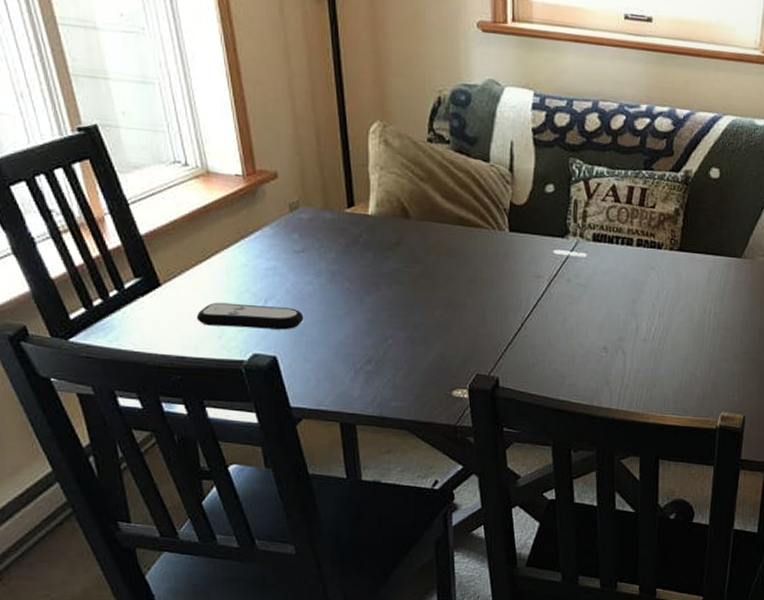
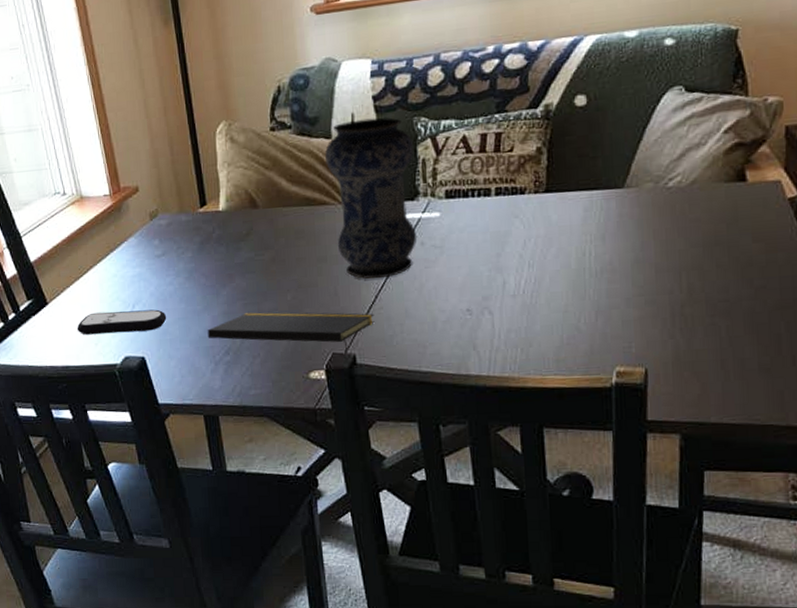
notepad: none [348,324,519,375] -> present [207,312,375,353]
vase: none [482,148,568,309] -> present [325,117,417,279]

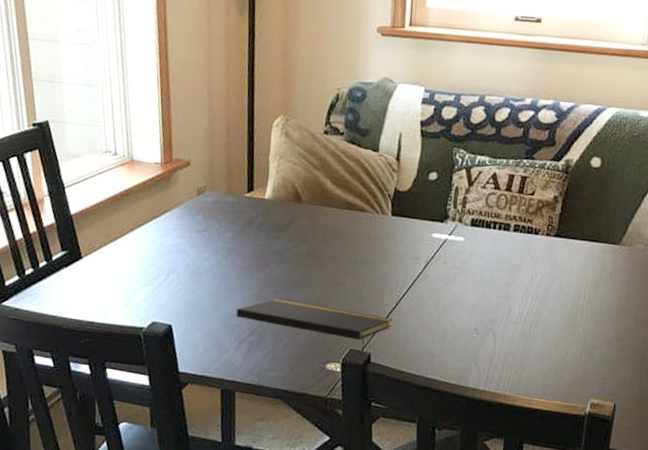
remote control: present [76,309,167,335] -> none [108,274,199,301]
vase: present [325,117,417,279] -> none [370,139,450,289]

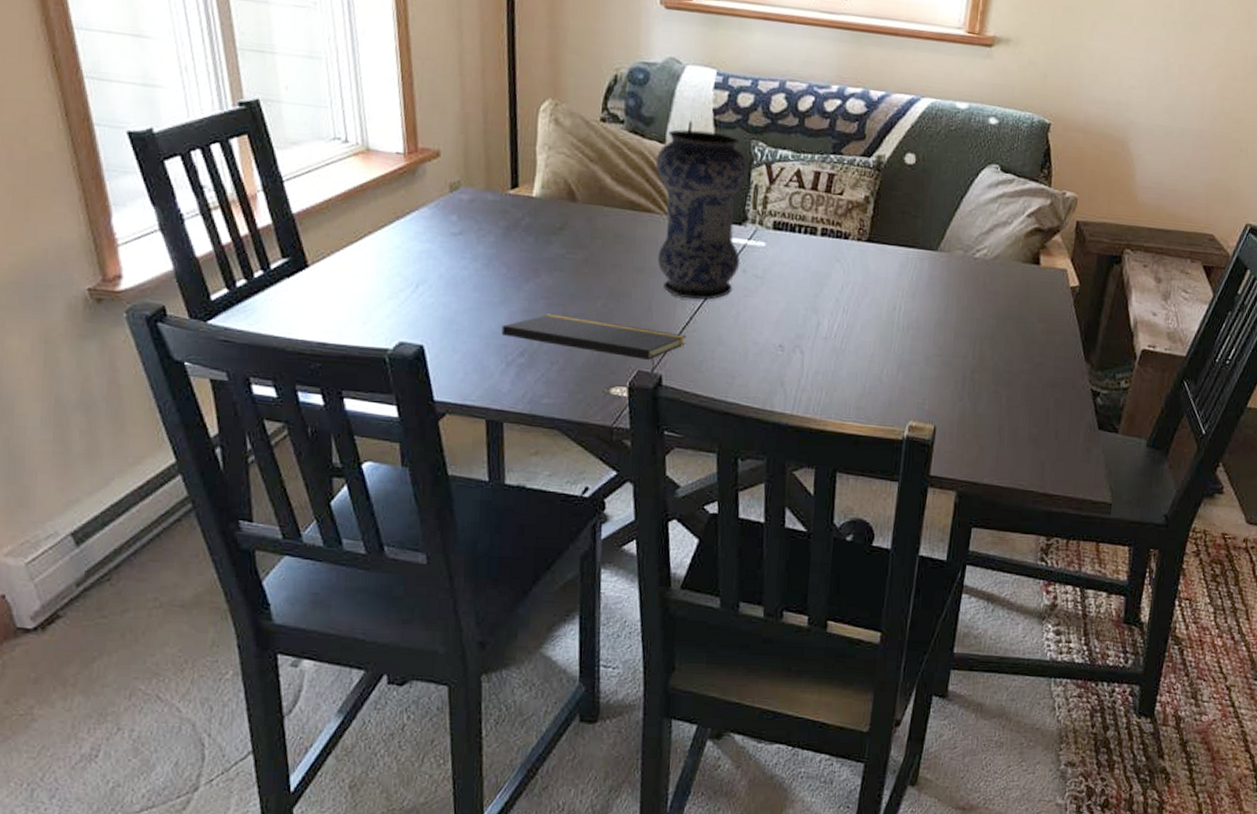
vase: none [370,139,450,289] -> present [656,129,749,301]

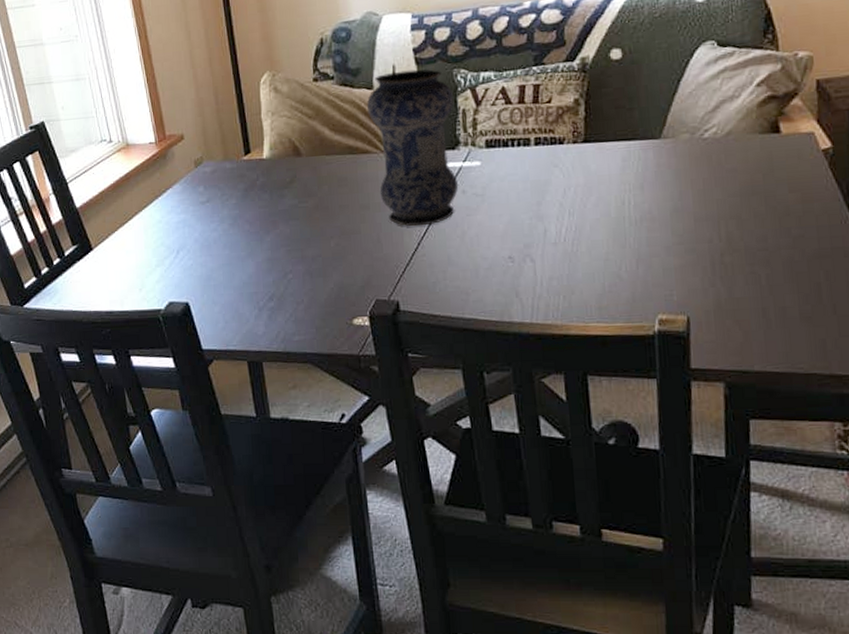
notepad: present [501,314,687,372] -> none [251,258,417,300]

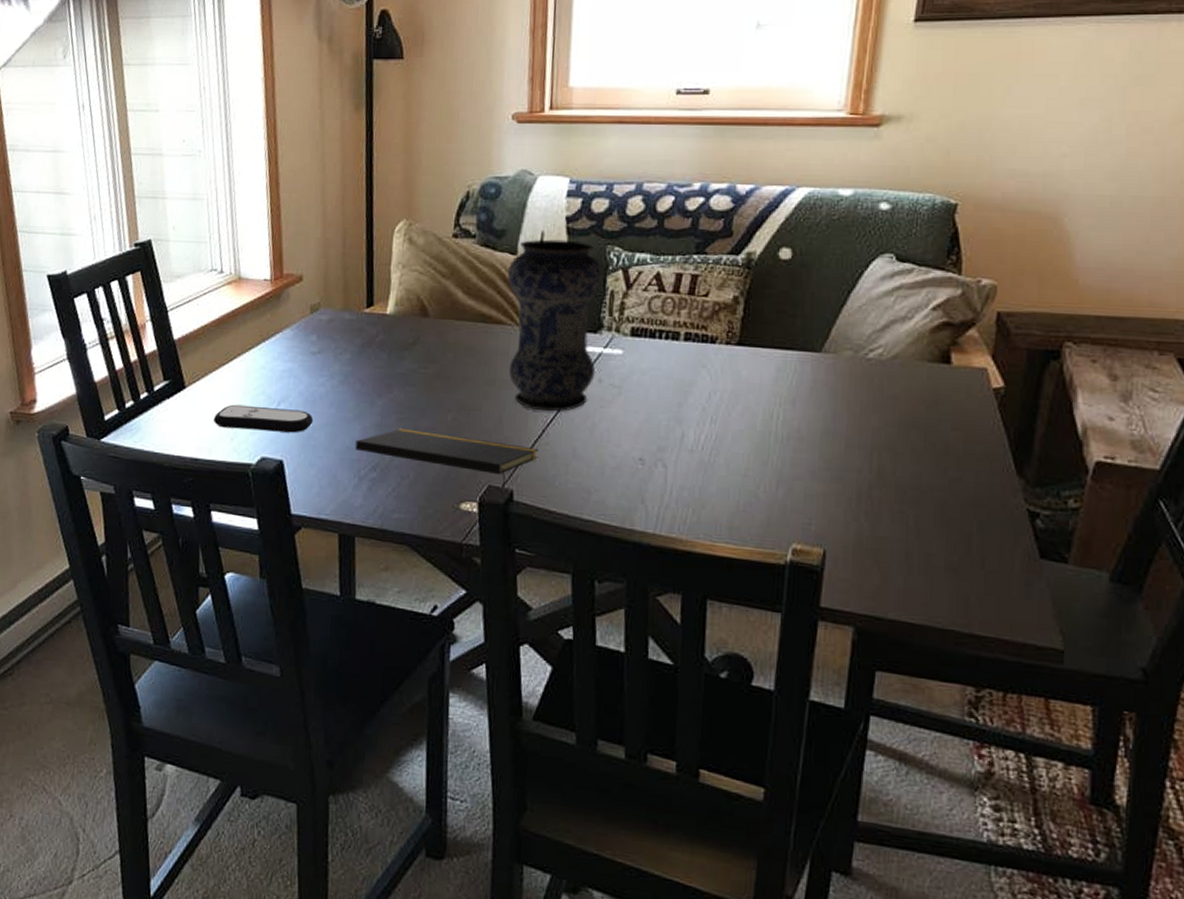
remote control: none [121,255,211,281] -> present [213,404,314,433]
notepad: none [251,258,417,300] -> present [355,428,539,487]

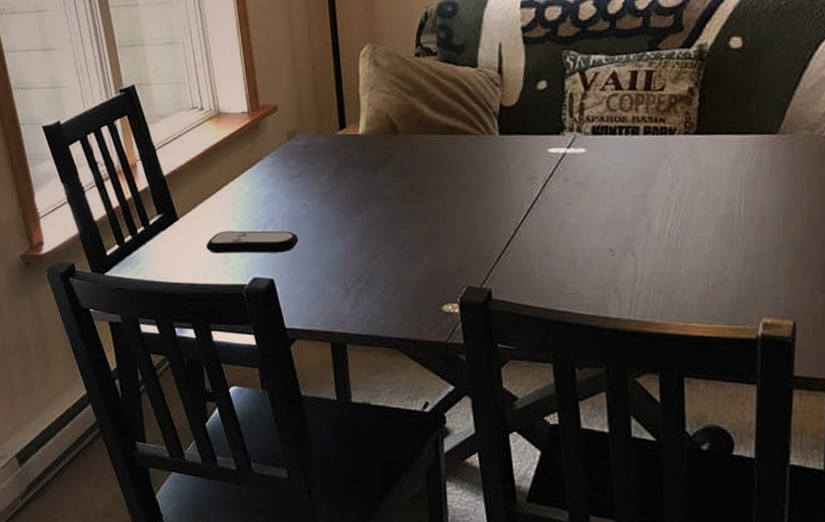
notepad: present [355,428,539,487] -> none [339,240,513,287]
vase: present [508,239,604,413] -> none [470,49,562,213]

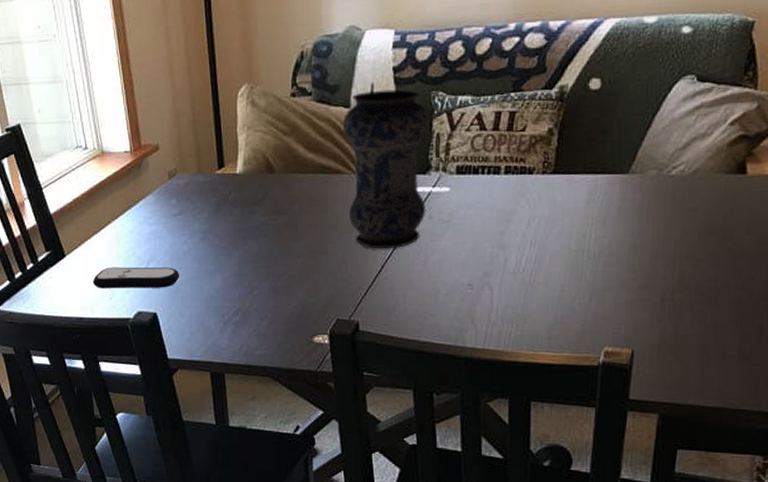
vase: none [470,49,562,213] -> present [343,89,430,250]

